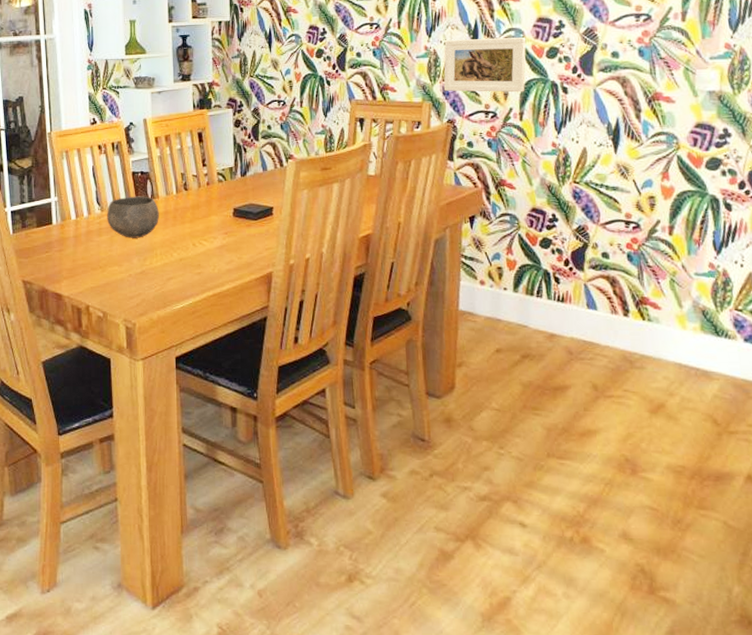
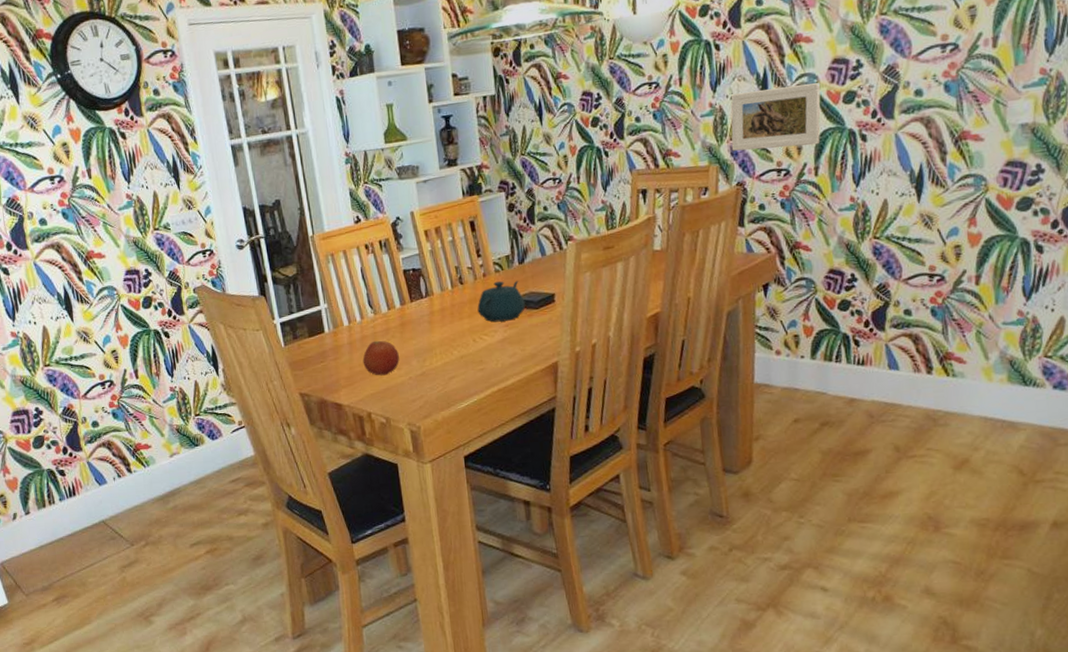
fruit: none [86,236,121,271] -> present [362,340,399,376]
bowl: present [107,196,159,238] -> none [380,294,436,340]
teapot: none [199,191,244,229] -> present [477,281,525,322]

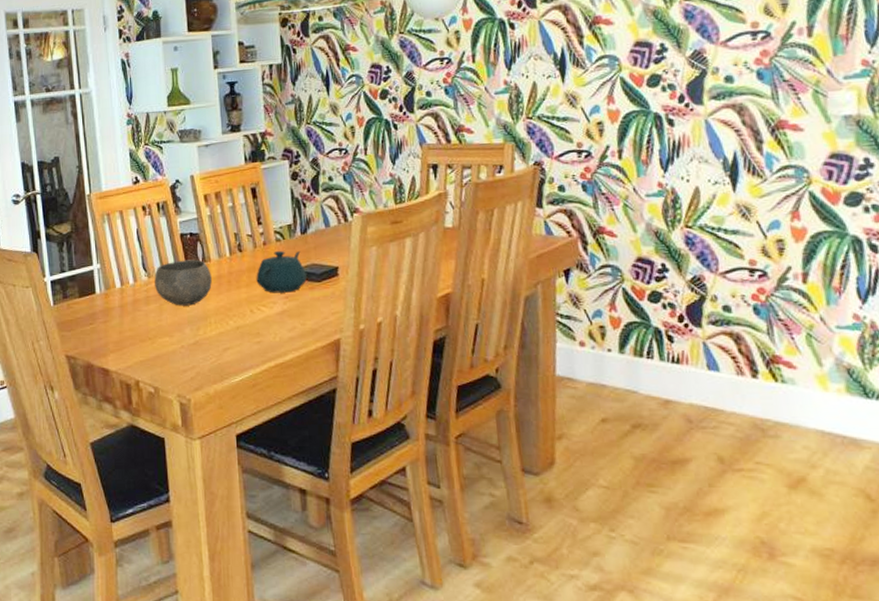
fruit: present [362,340,399,376] -> none [133,305,172,342]
bowl: none [380,294,436,340] -> present [154,259,212,306]
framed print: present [730,83,821,151] -> none [526,65,624,130]

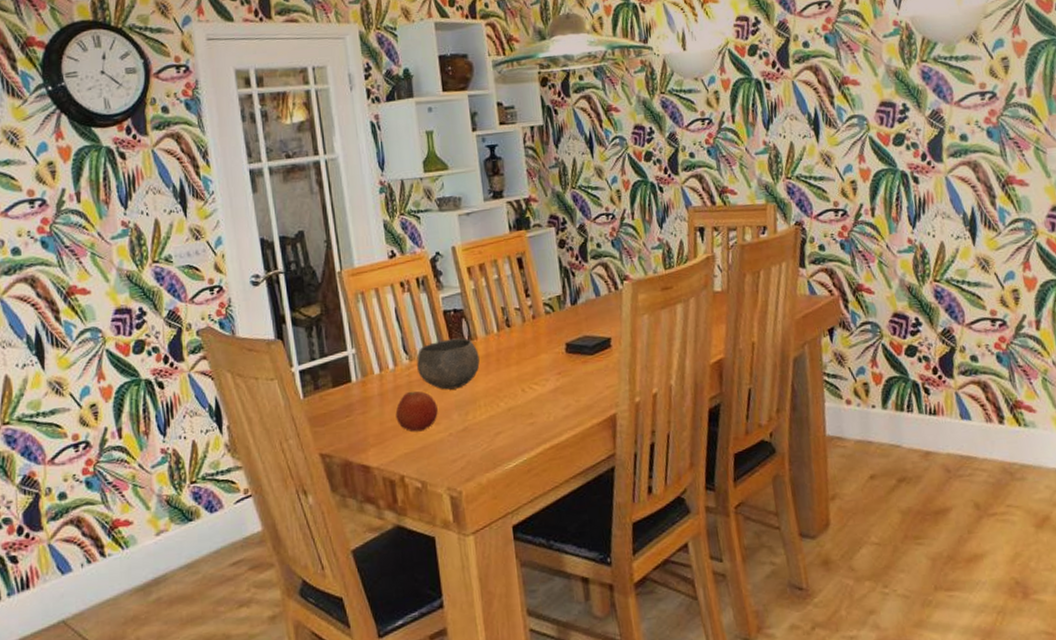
fruit: none [133,305,172,342] -> present [395,391,438,432]
teapot: present [256,251,307,293] -> none [526,324,579,370]

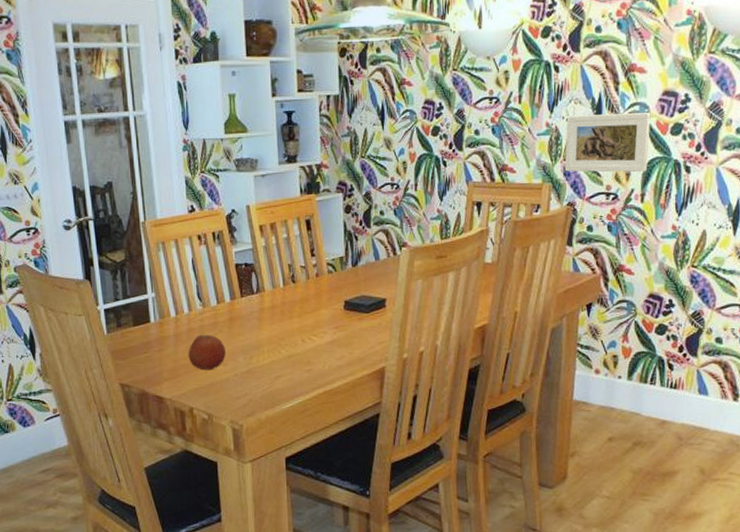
bowl: present [417,338,480,390] -> none [209,290,266,335]
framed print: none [783,124,874,190] -> present [564,113,651,173]

